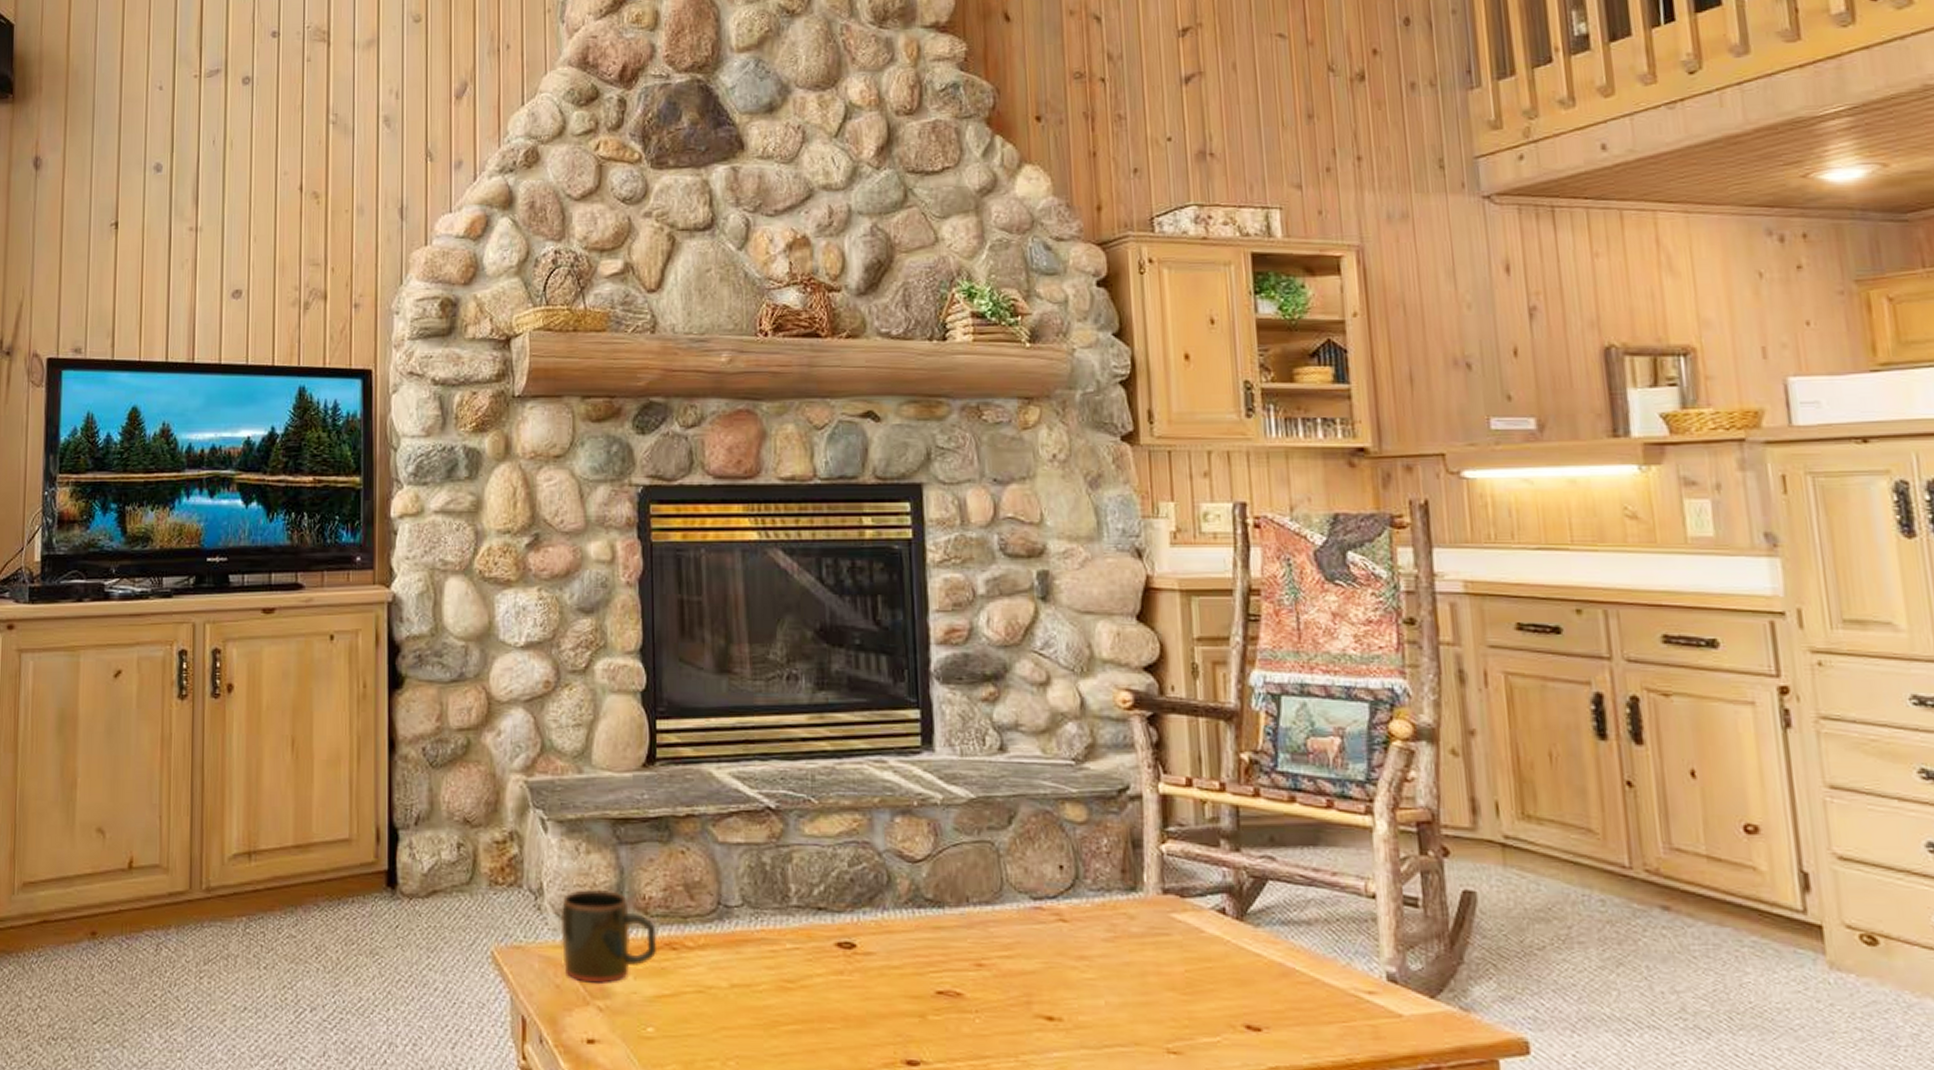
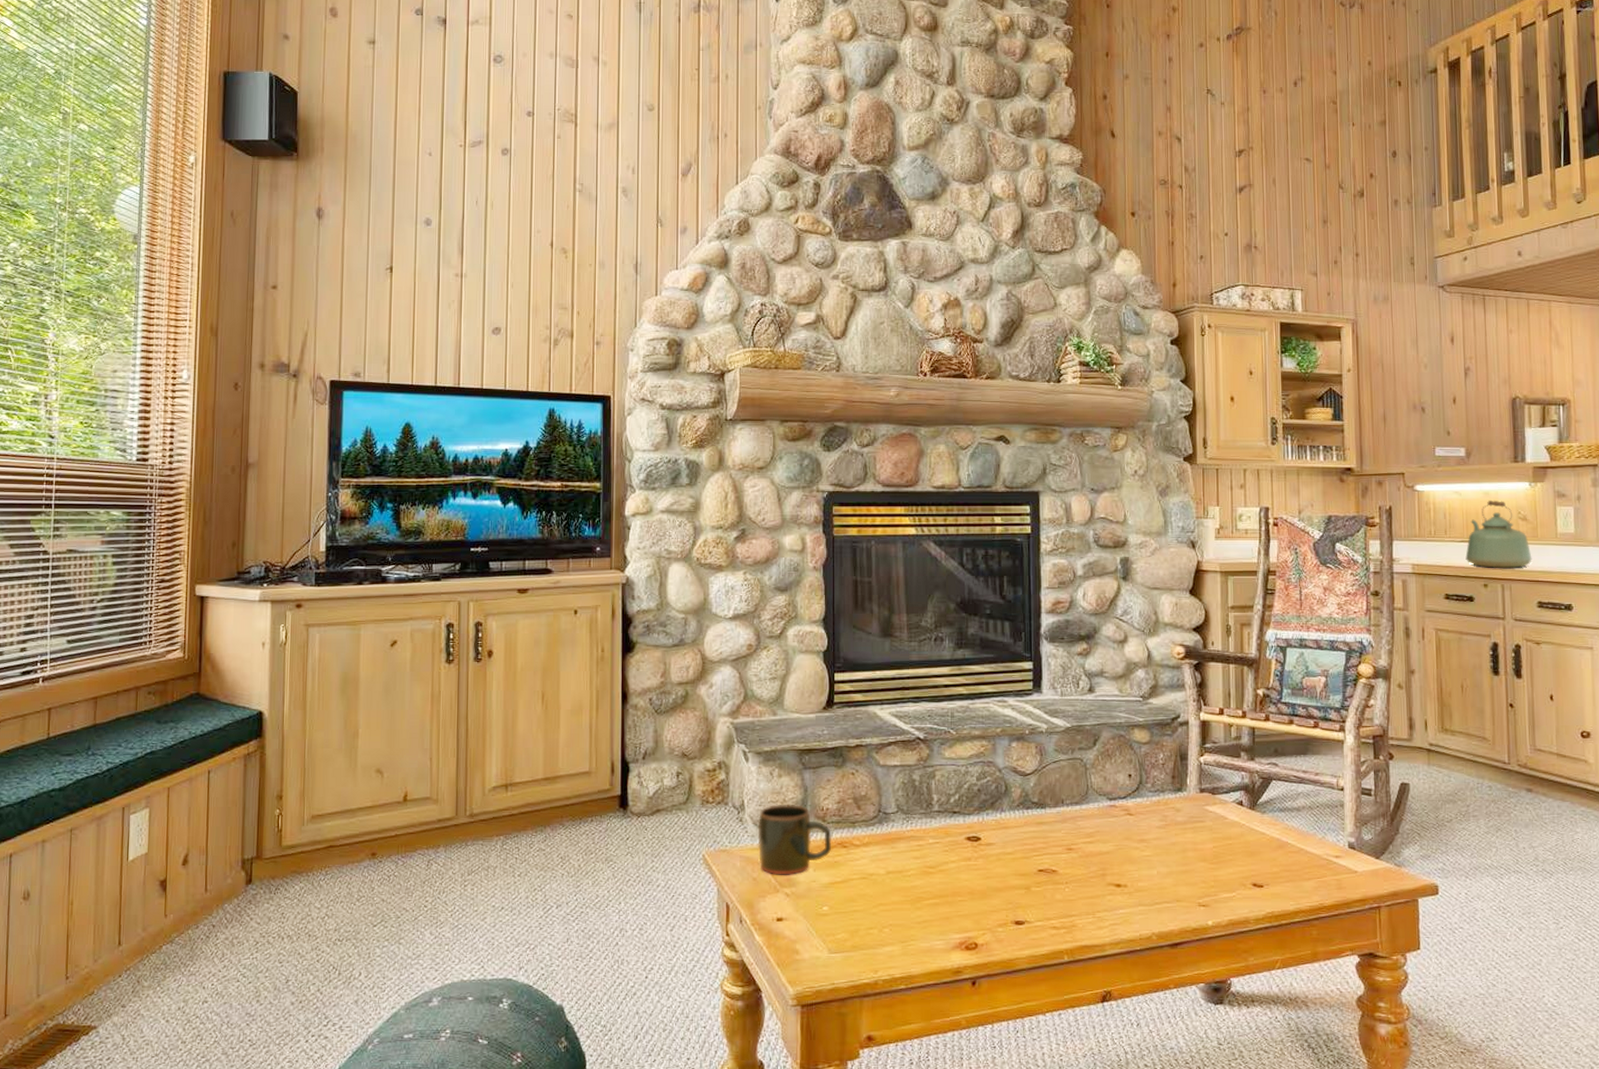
kettle: none [1544,490,1650,586] -> present [1465,499,1532,568]

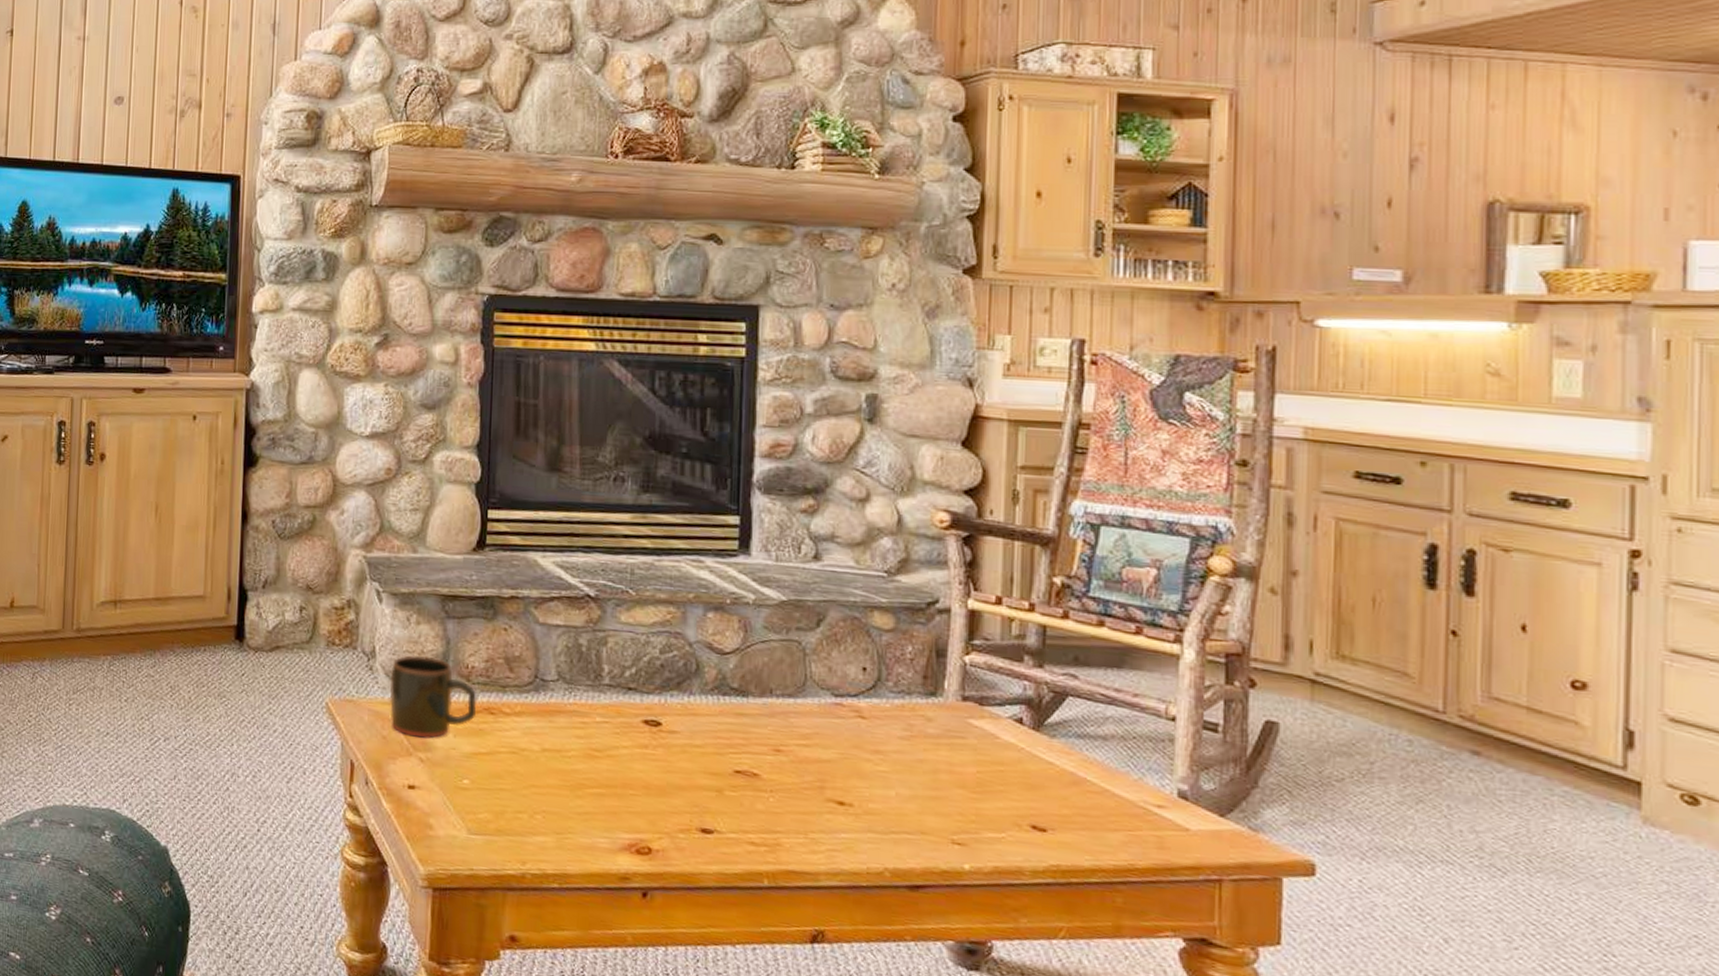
kettle: present [1465,499,1532,568] -> none [1392,344,1505,442]

